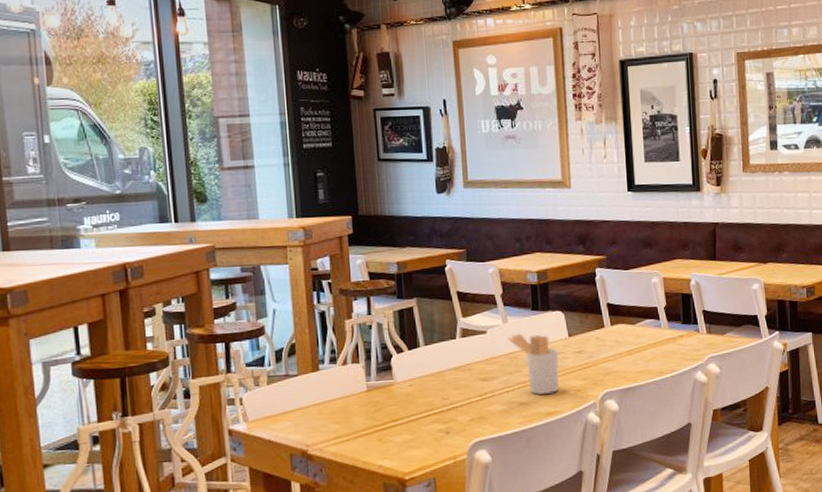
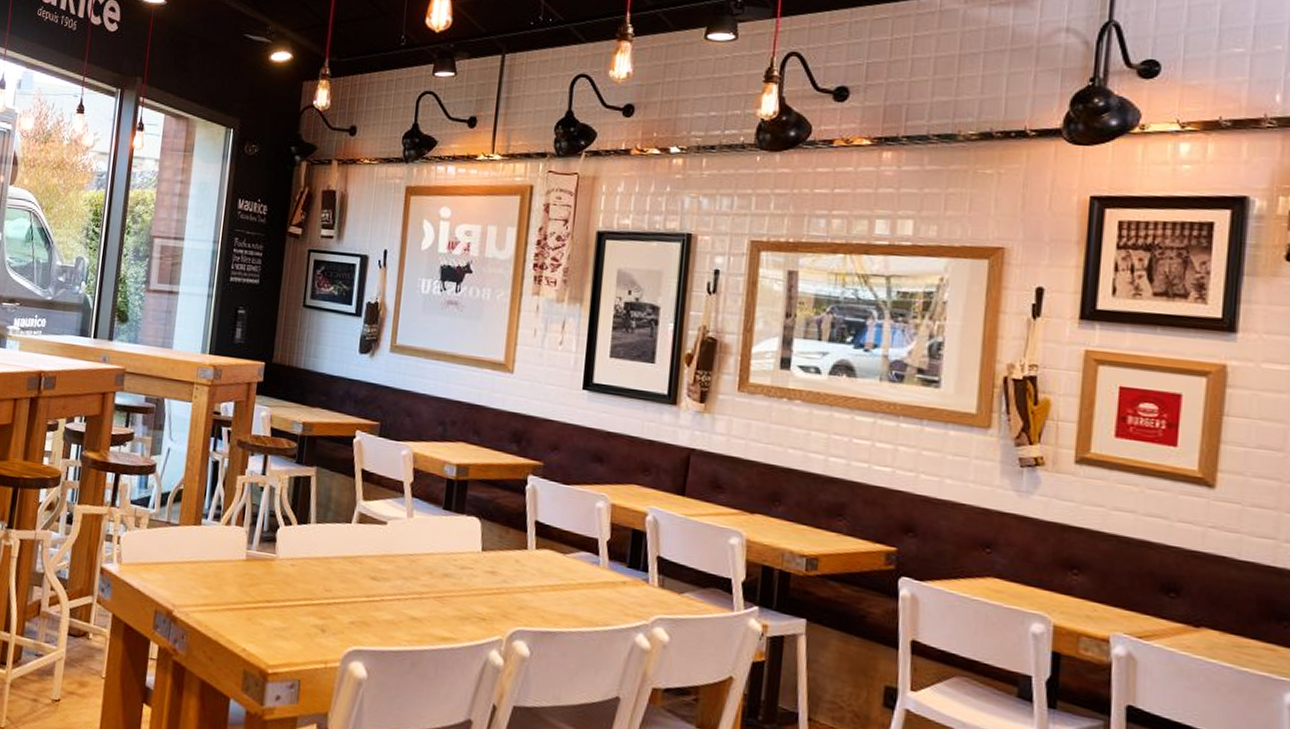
utensil holder: present [507,333,560,395] -> none [409,533,468,615]

